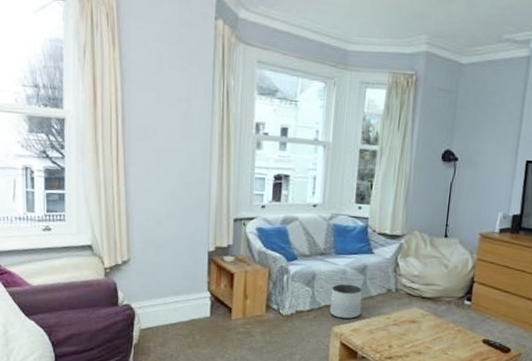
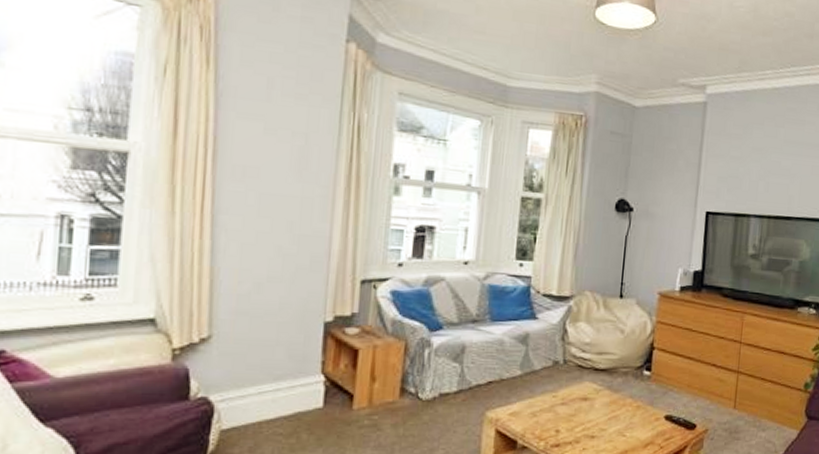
planter: present [330,284,363,320] -> none [483,357,524,401]

